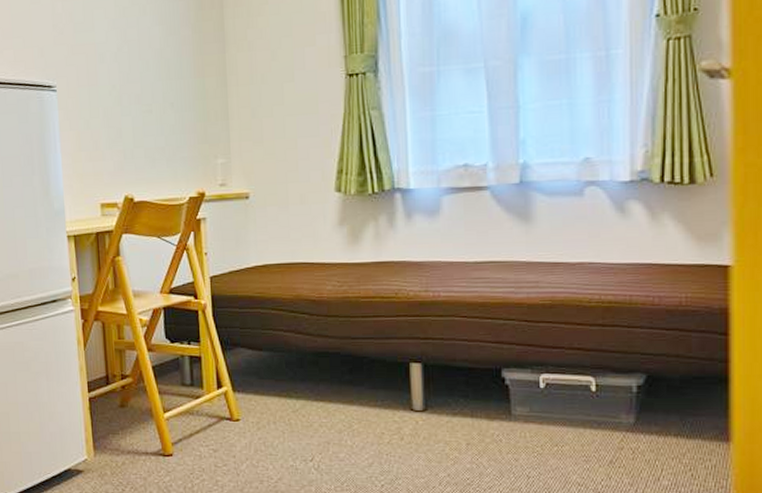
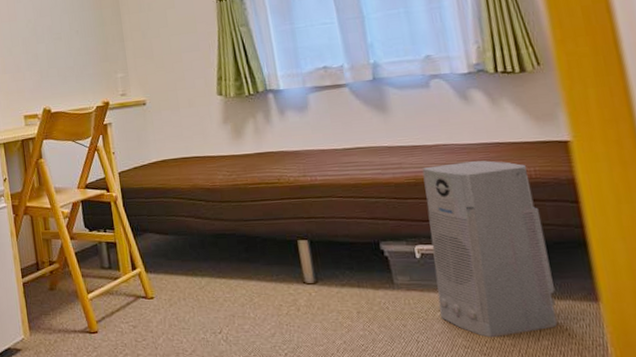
air purifier: none [557,283,685,476] -> present [422,160,558,338]

